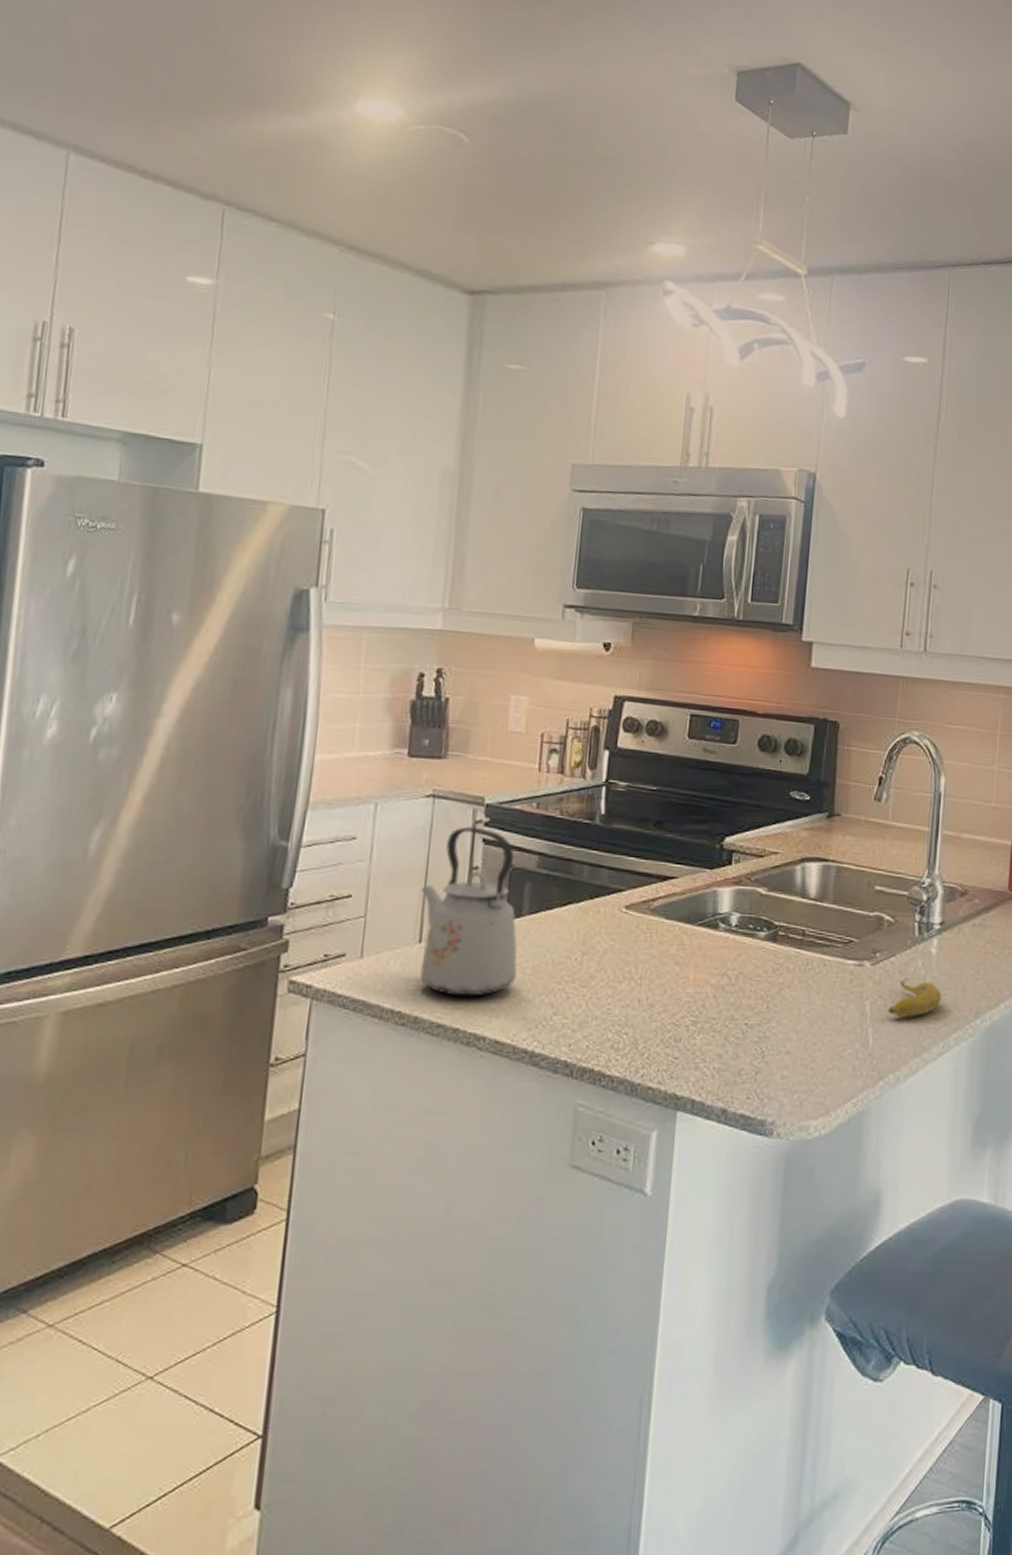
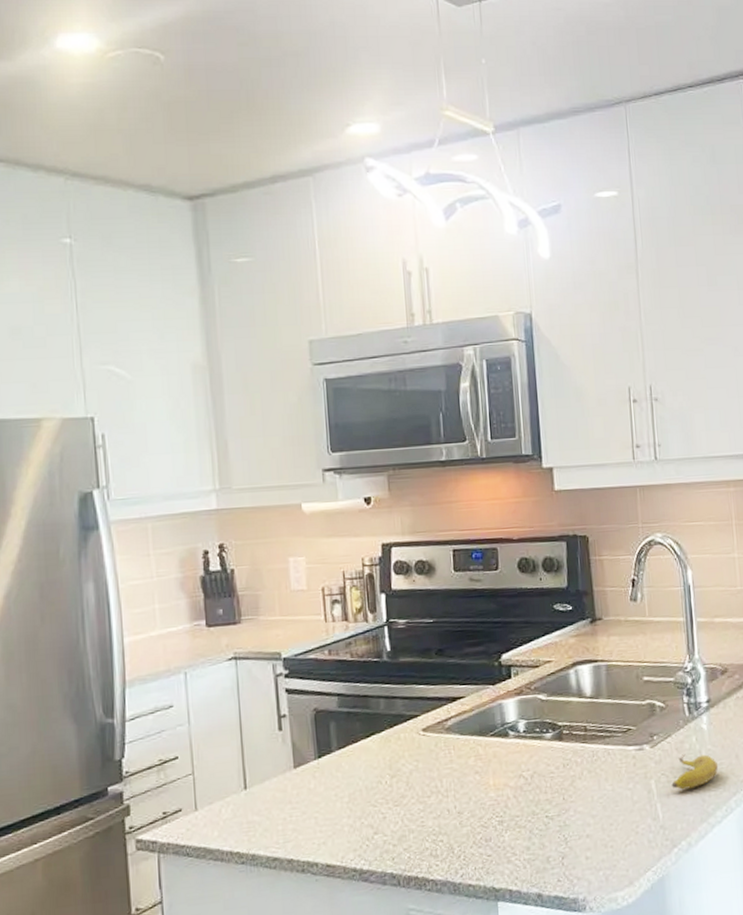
kettle: present [420,826,517,997] -> none [238,679,337,832]

